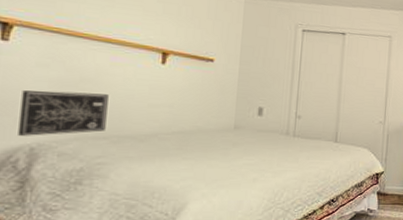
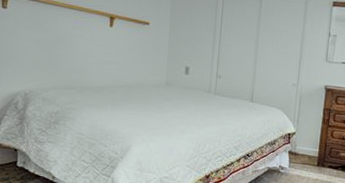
wall art: present [18,90,109,136] -> none [17,48,73,84]

